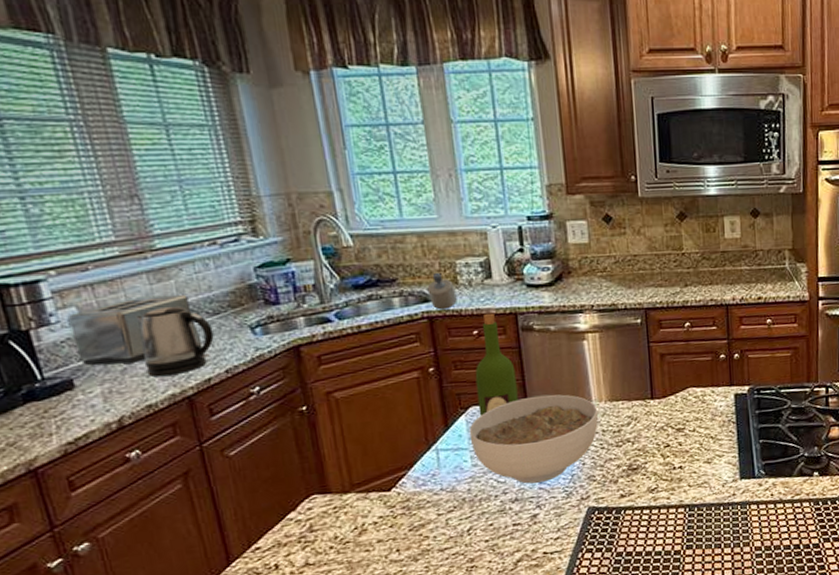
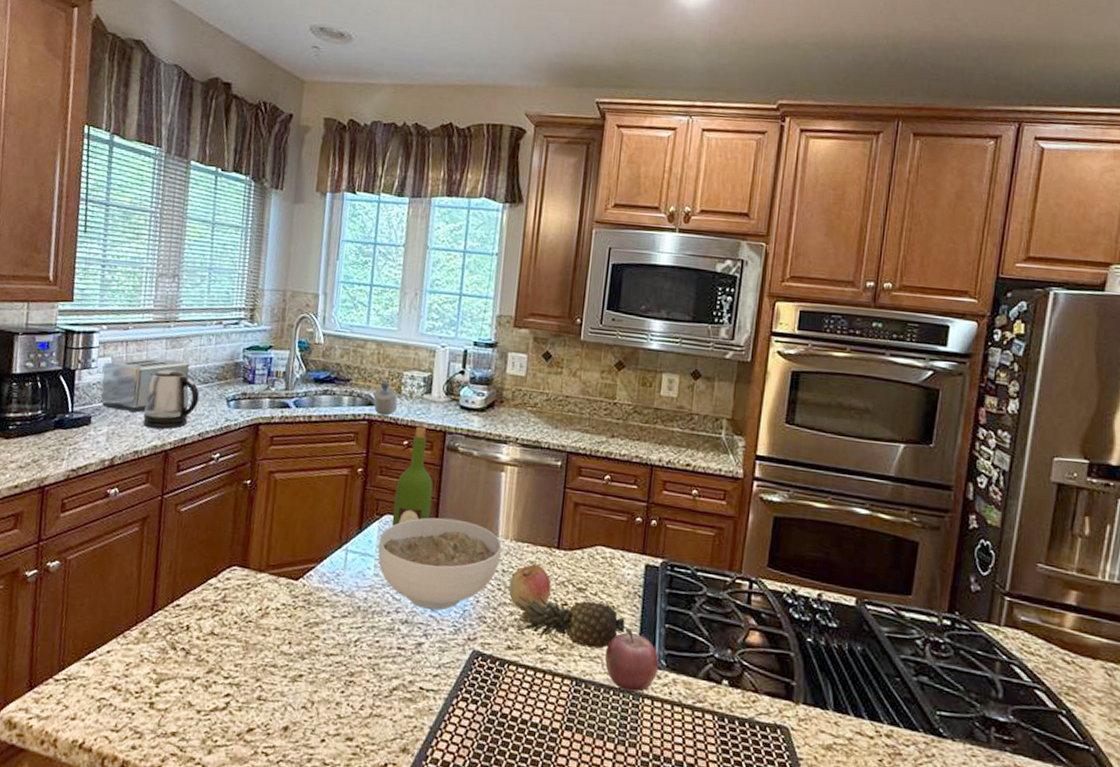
apple: none [611,418,653,461] -> present [508,564,552,611]
fruit: none [620,436,724,481] -> present [515,595,625,649]
fruit: none [711,452,760,503] -> present [605,628,660,692]

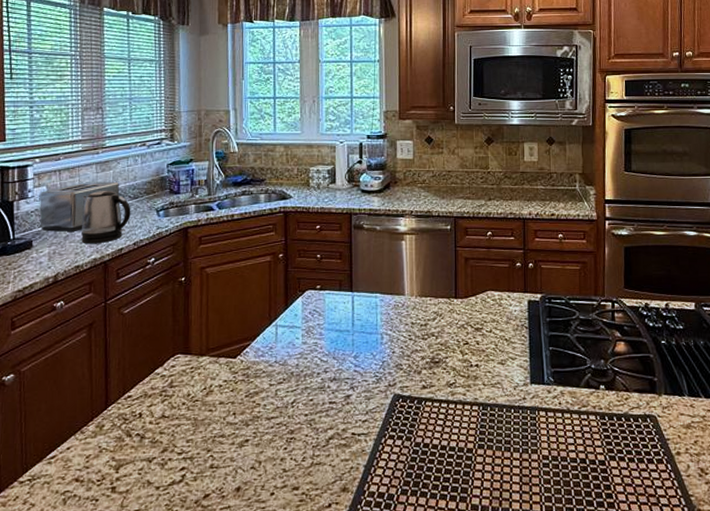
soap dispenser: present [373,379,398,416] -> none [286,176,307,207]
bowl: present [378,517,502,611] -> none [303,285,408,365]
wine bottle: present [391,426,433,526] -> none [313,212,346,299]
apple: present [508,564,552,611] -> none [418,314,454,354]
fruit: present [515,595,625,649] -> none [425,337,517,377]
fruit: present [605,628,660,692] -> none [504,355,548,407]

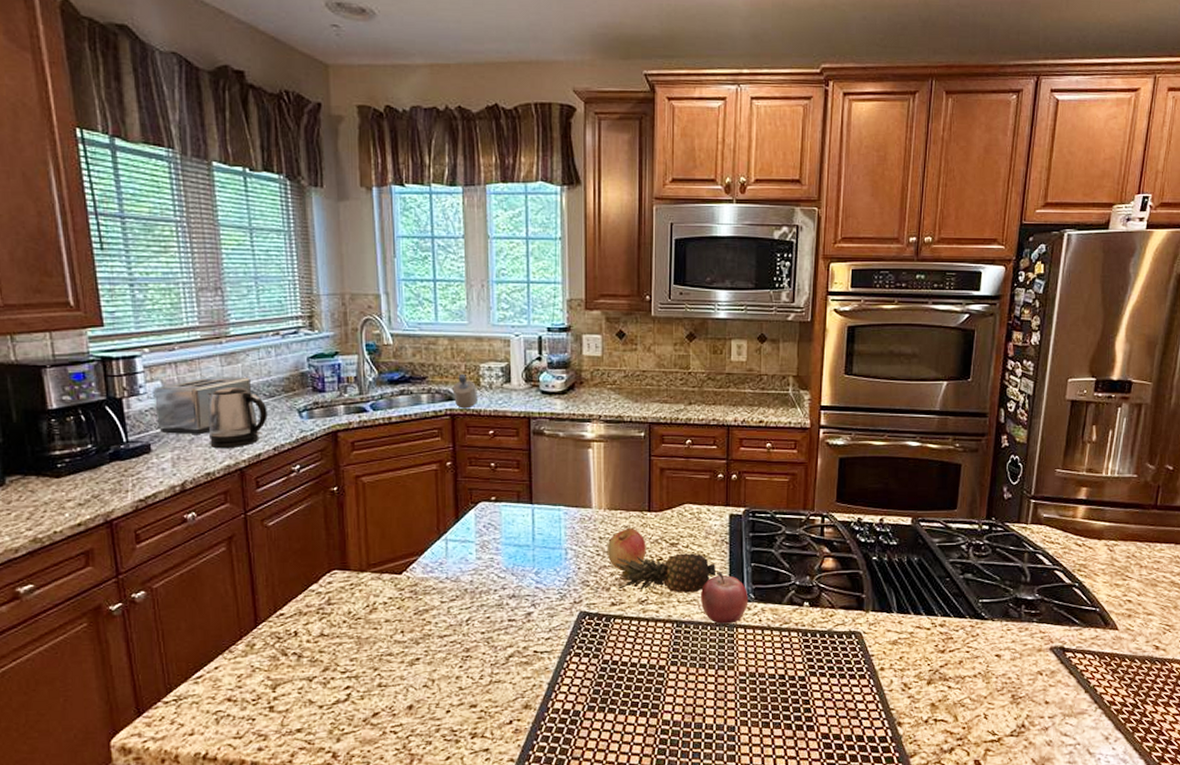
soap dispenser: none [286,176,307,207] -> present [452,373,478,409]
apple: none [418,314,454,354] -> present [607,529,646,570]
fruit: none [425,337,517,377] -> present [615,553,715,593]
fruit: none [504,355,548,407] -> present [701,572,749,624]

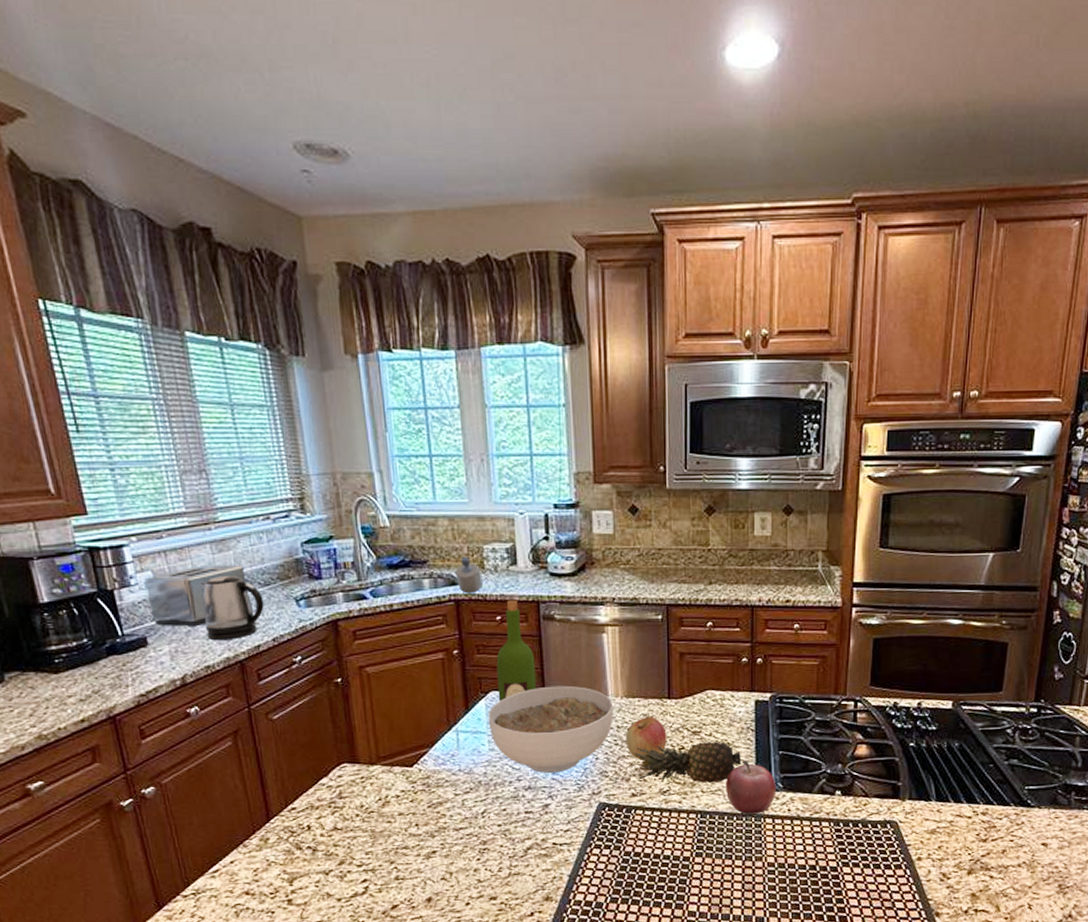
bowl: none [477,497,596,582] -> present [488,685,613,773]
wine bottle: none [487,415,524,512] -> present [496,600,536,701]

